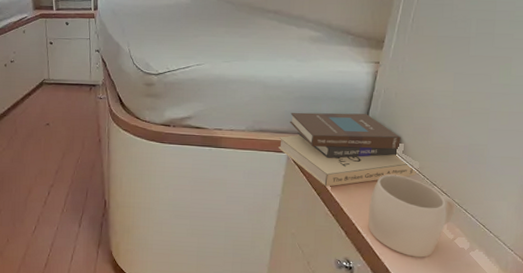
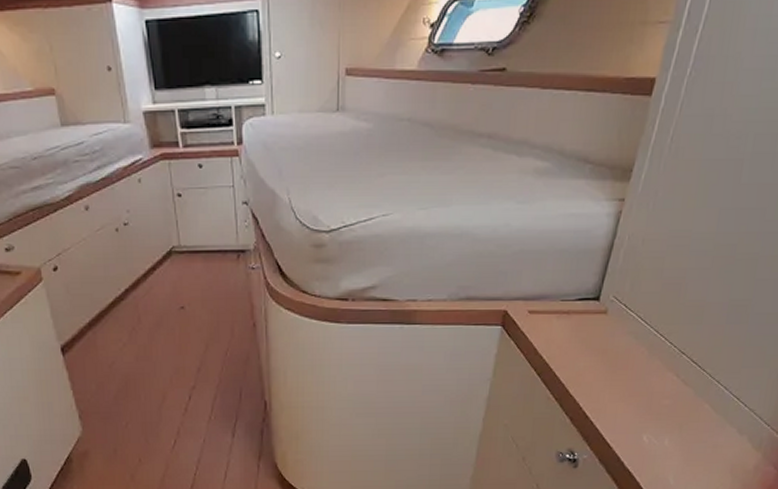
books: present [278,112,418,187] -> none [489,269,664,365]
mug: present [368,174,456,258] -> none [598,344,708,442]

